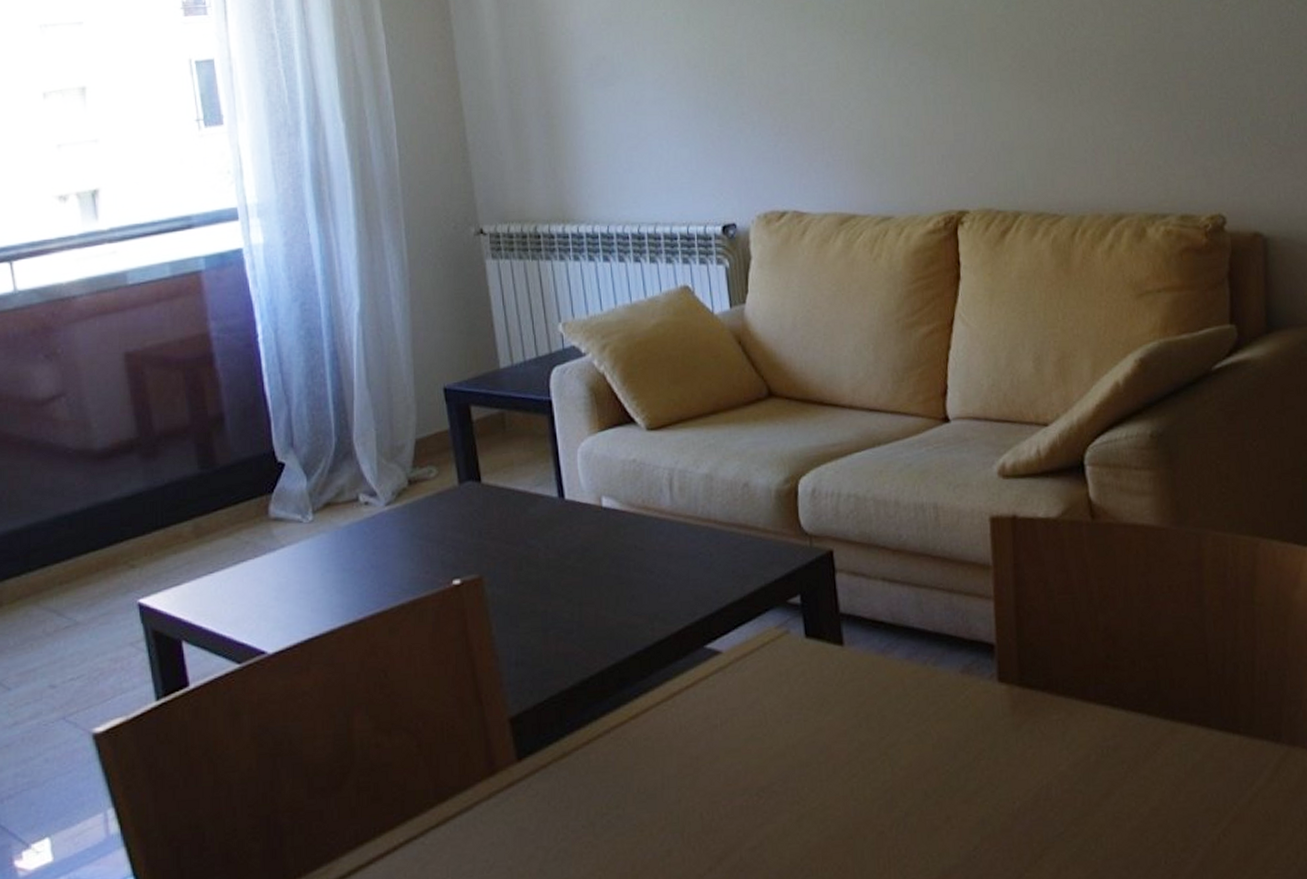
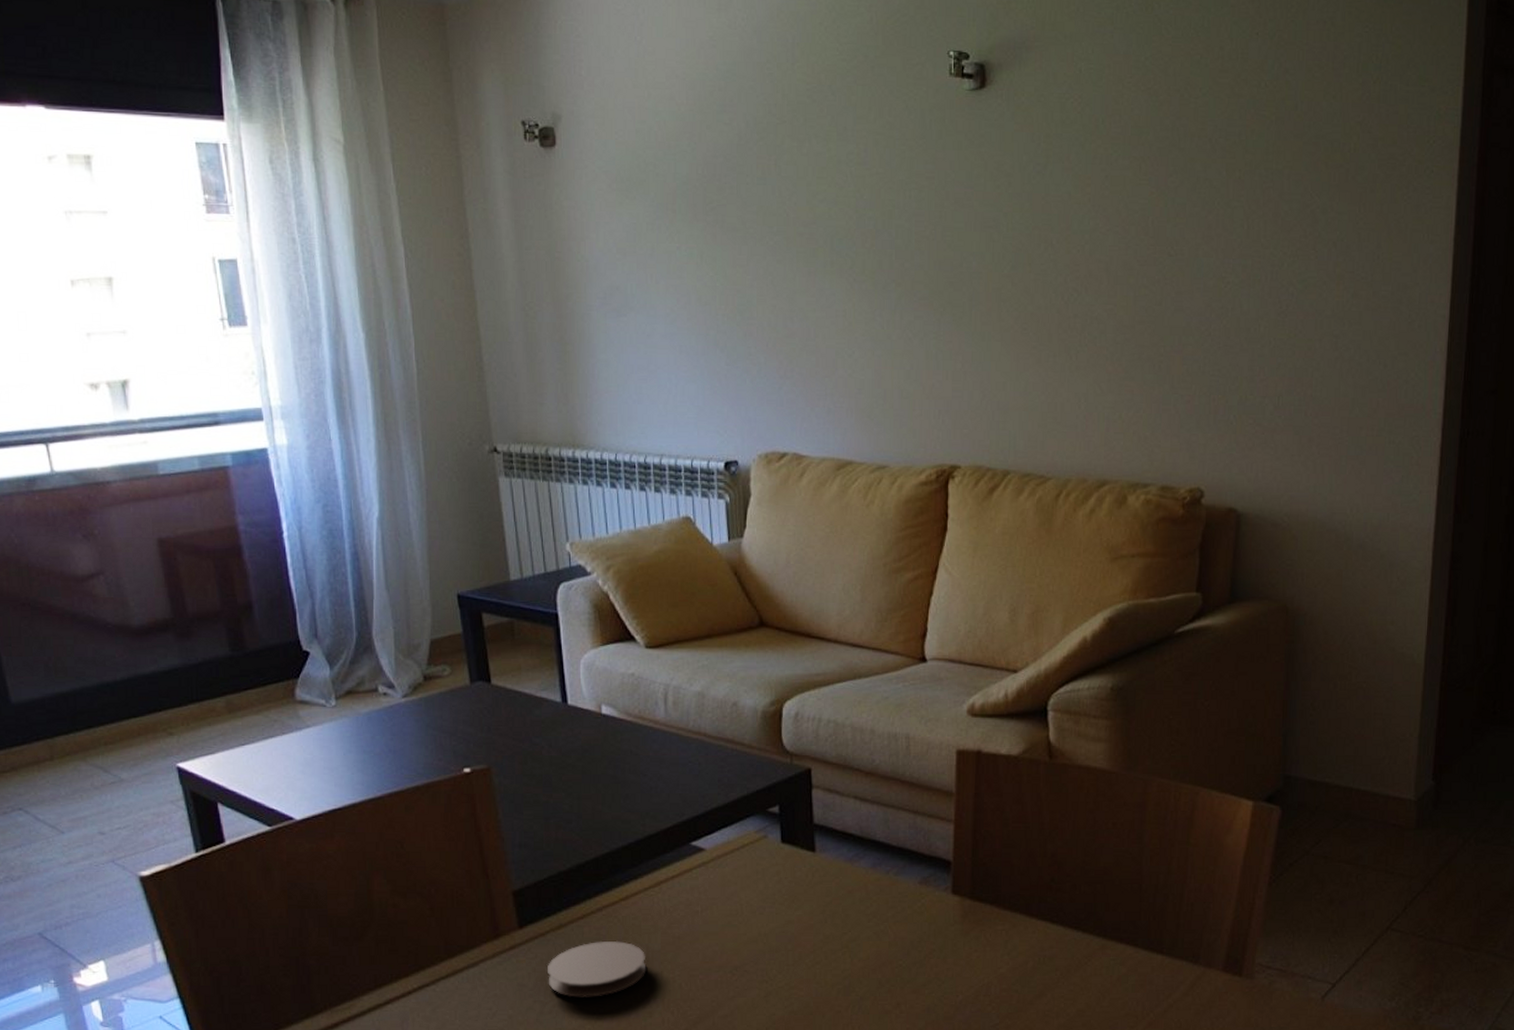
coaster: none [551,767,662,840] -> present [548,940,647,998]

